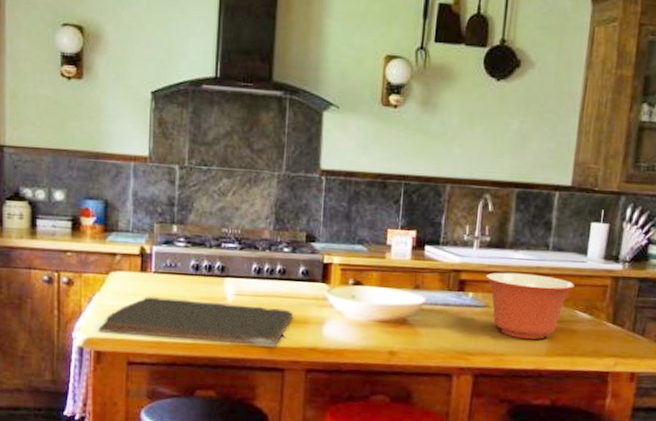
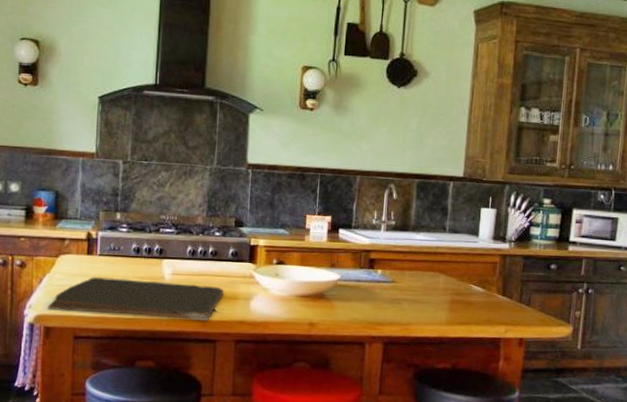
mixing bowl: present [485,272,576,339] -> none [392,251,470,310]

